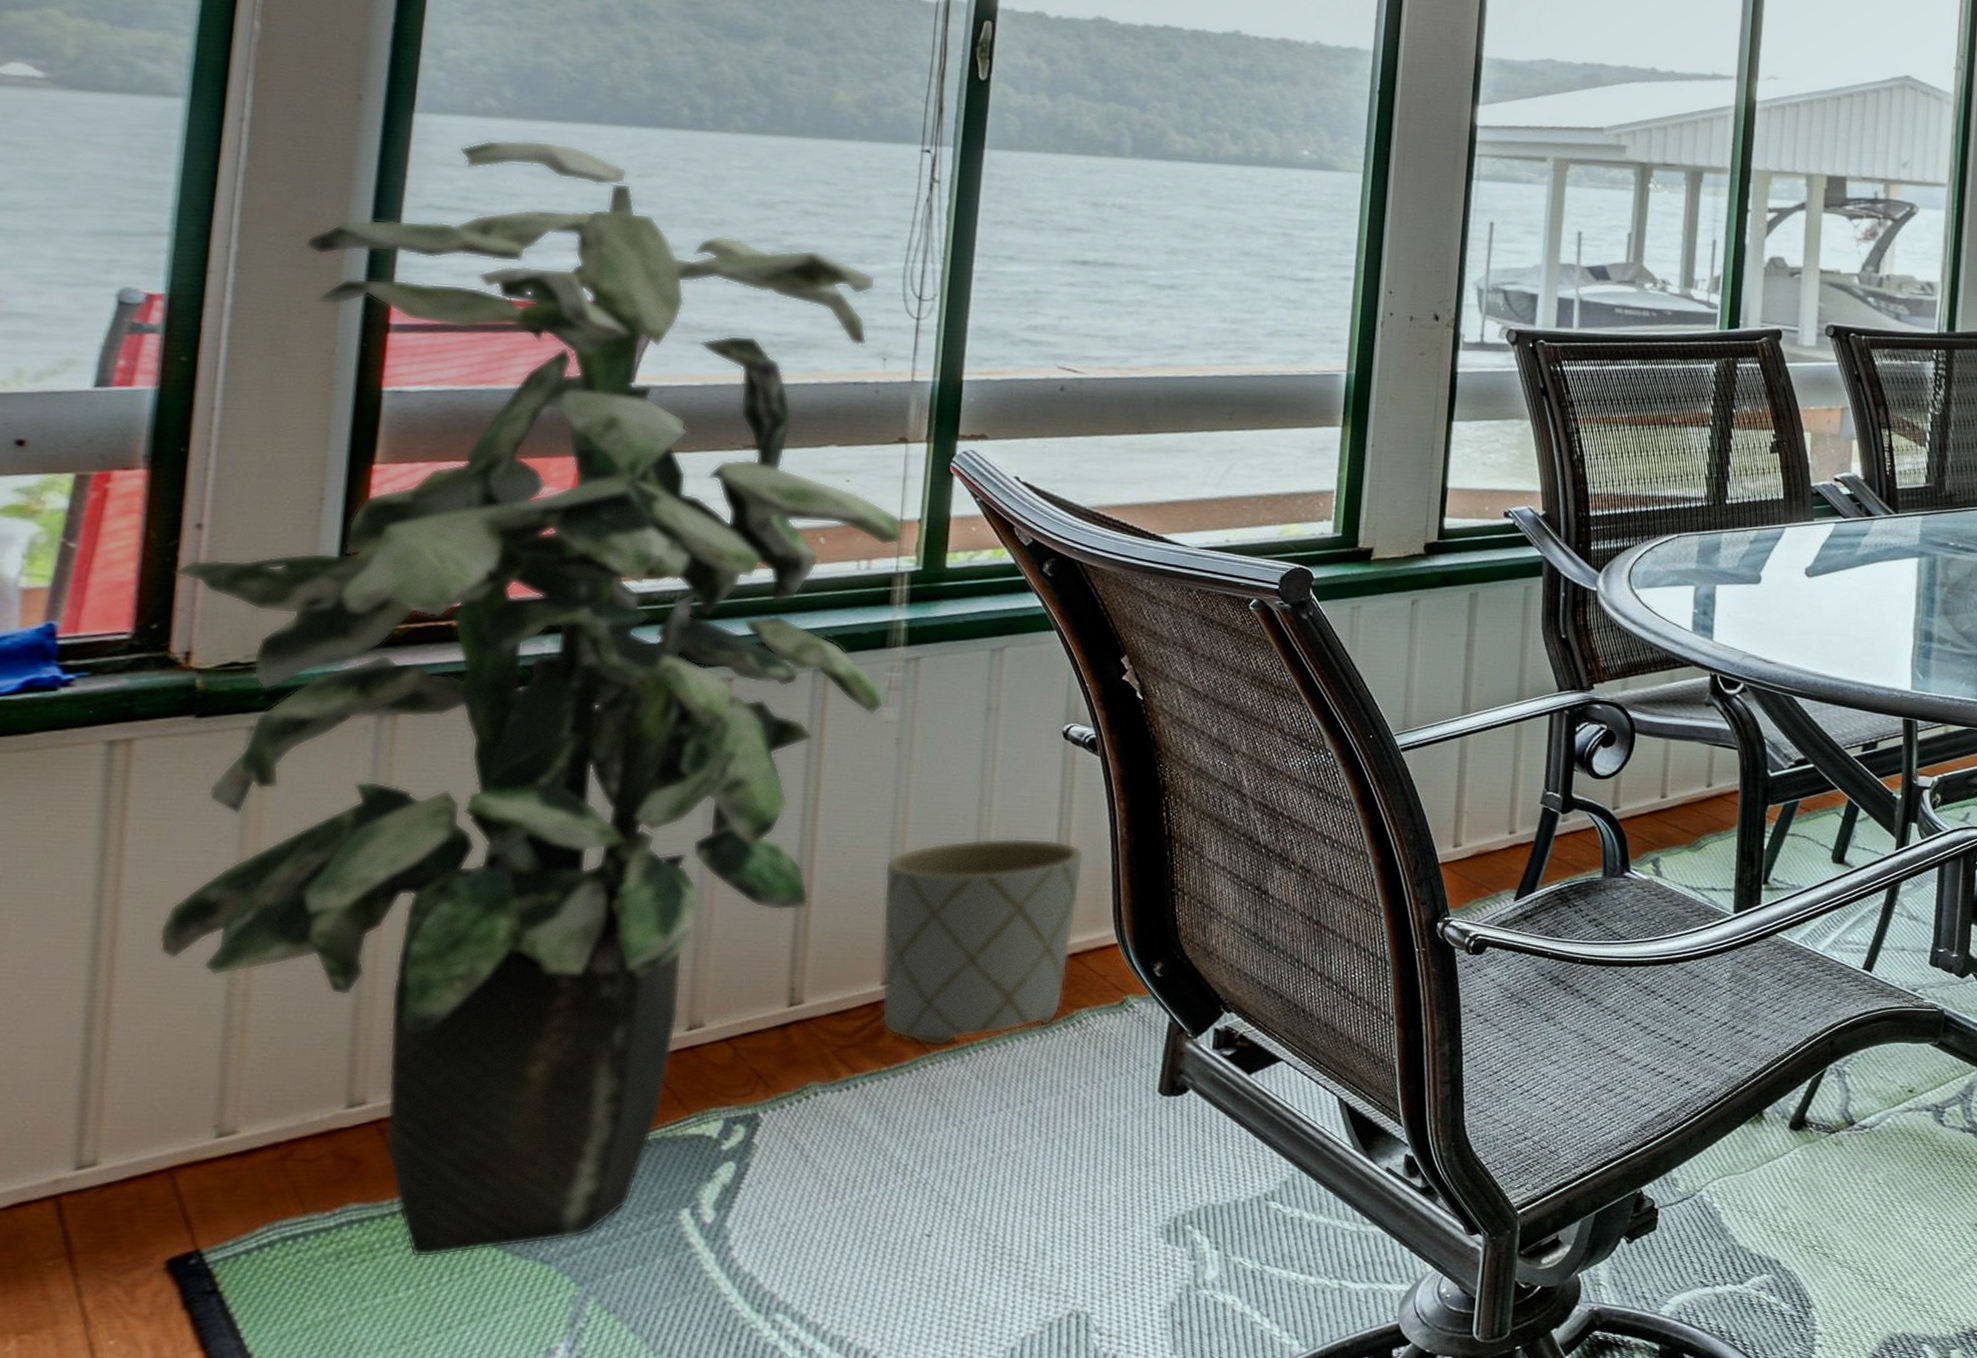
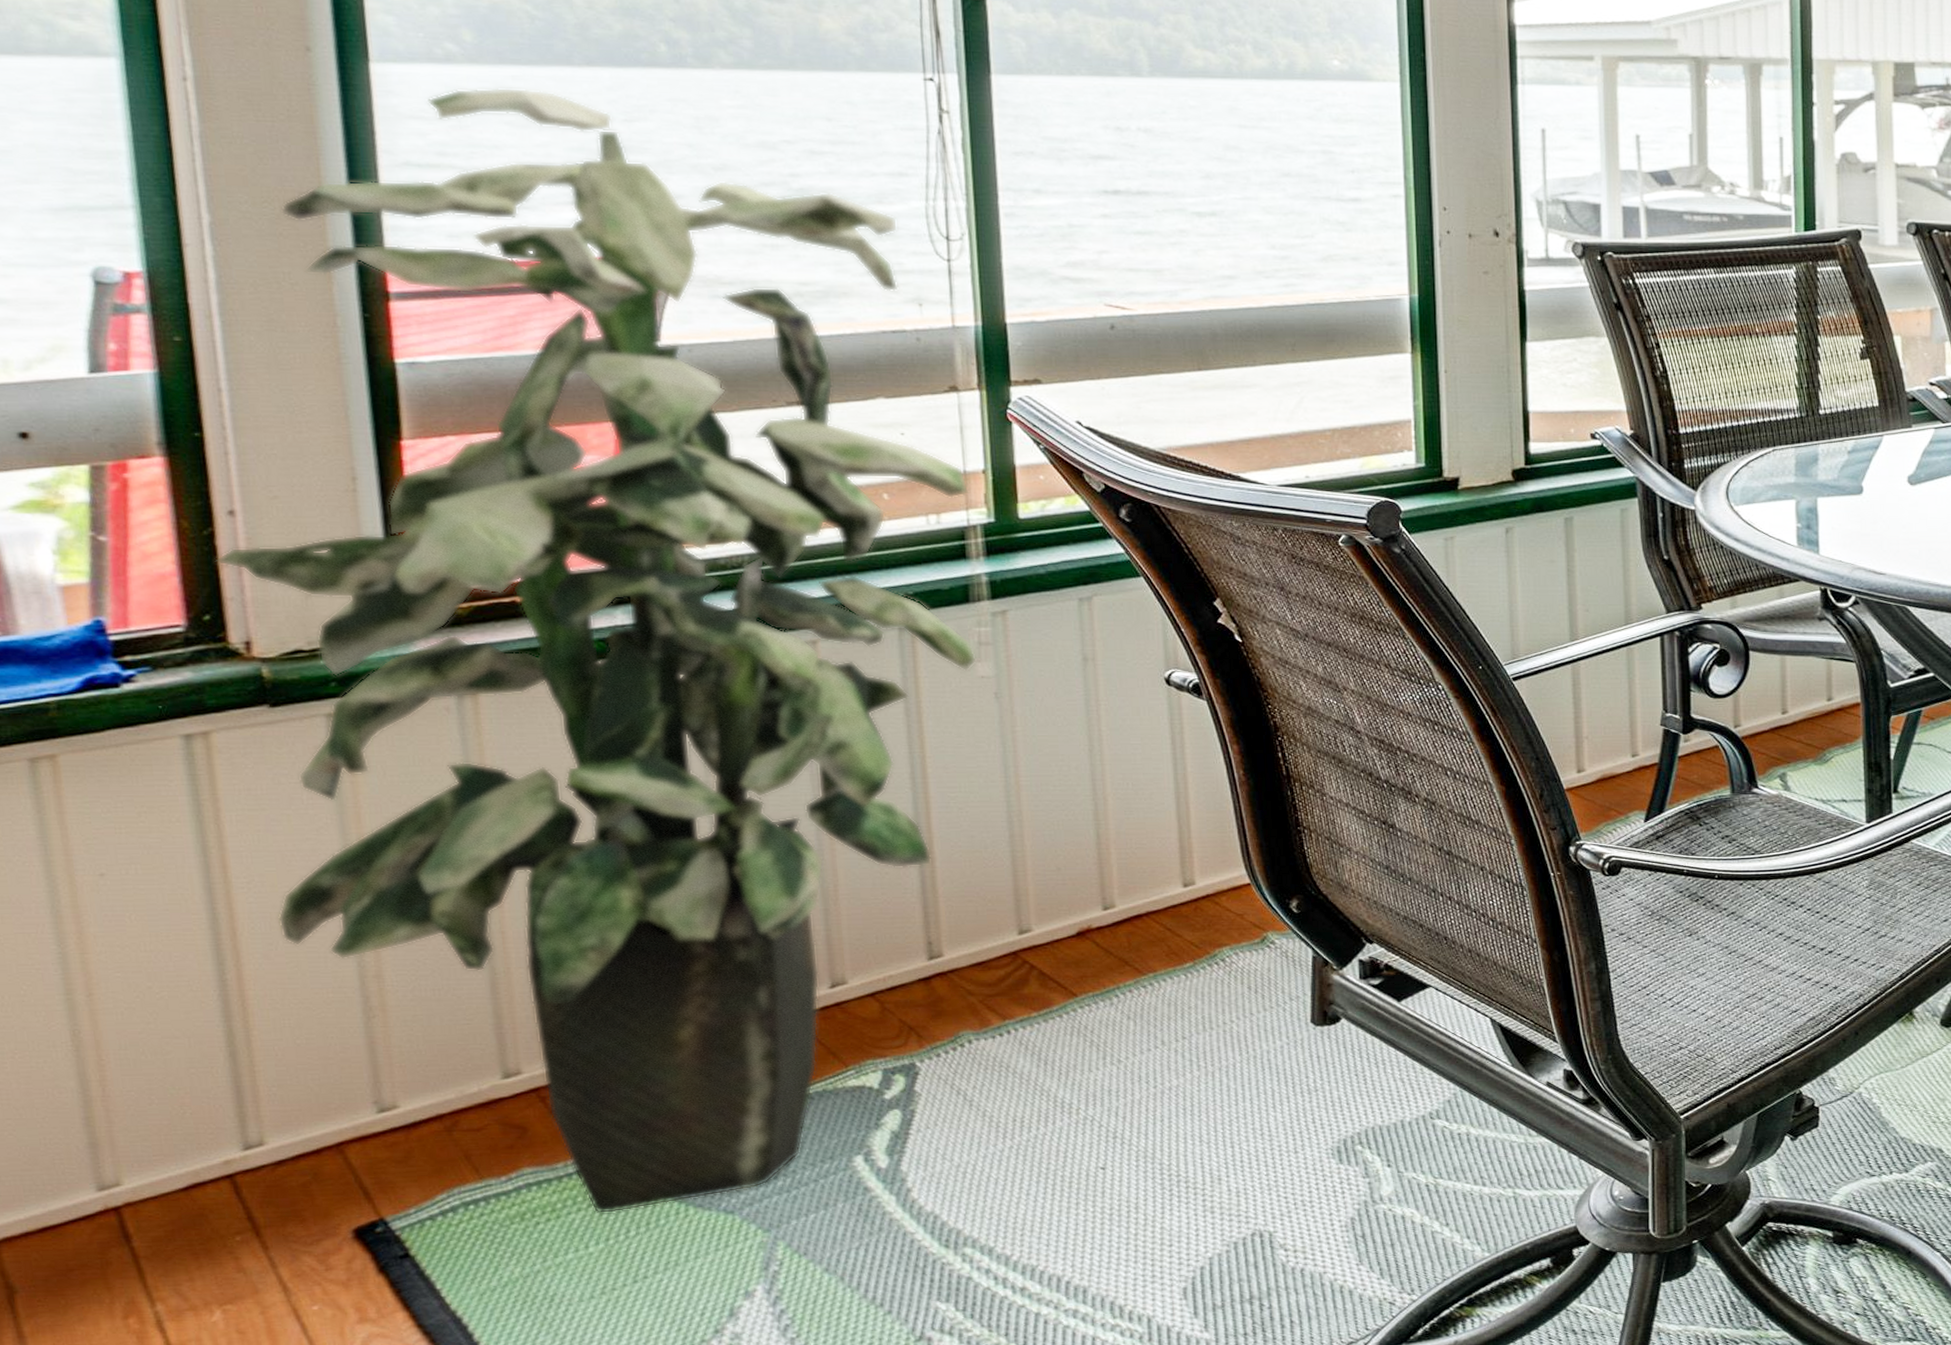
planter: present [881,837,1084,1046] -> none [1004,785,1205,991]

